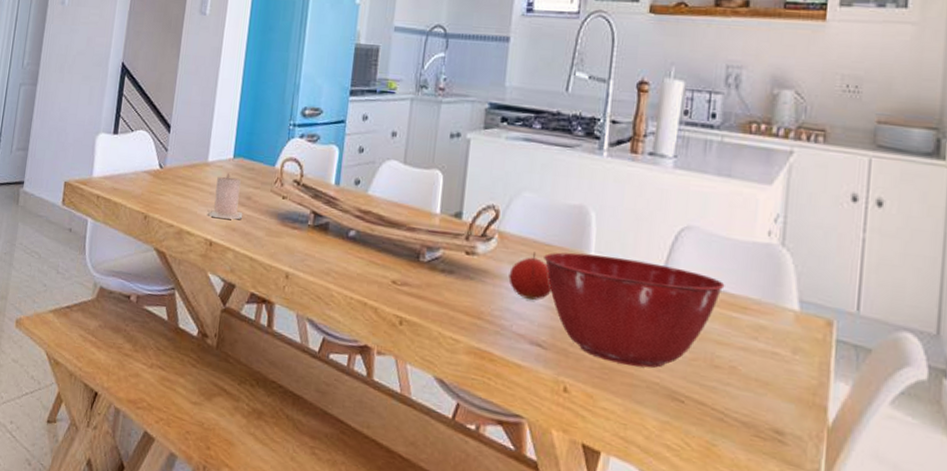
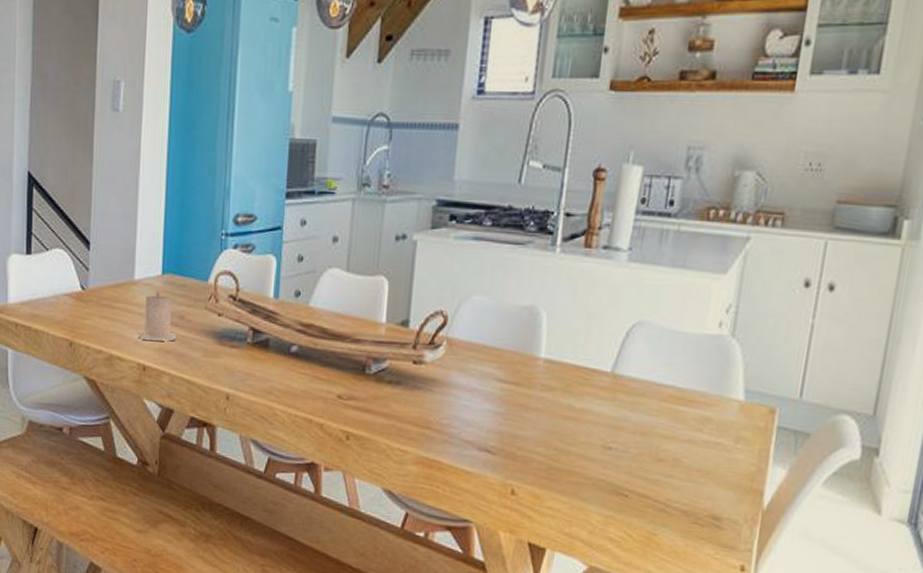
fruit: present [508,252,552,300] -> none [457,357,501,406]
mixing bowl: present [544,252,725,368] -> none [493,355,673,466]

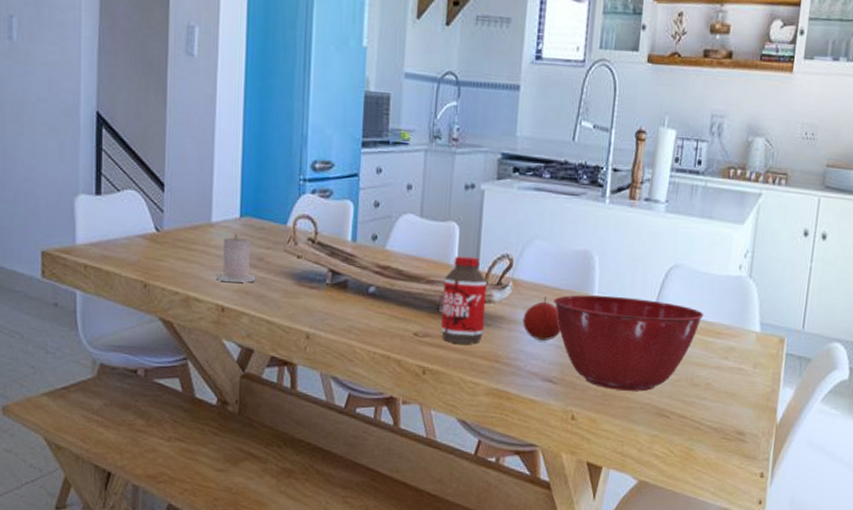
bottle: none [367,313,418,408] -> present [441,256,487,344]
fruit: none [457,357,501,406] -> present [522,296,561,341]
mixing bowl: none [493,355,673,466] -> present [554,294,704,392]

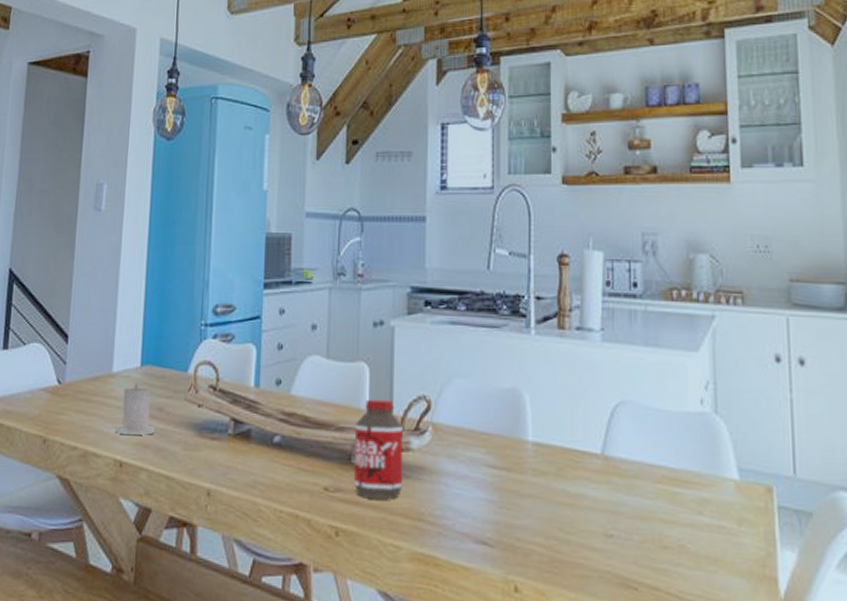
fruit: present [522,296,561,341] -> none [447,442,492,494]
mixing bowl: present [554,294,704,392] -> none [481,439,665,556]

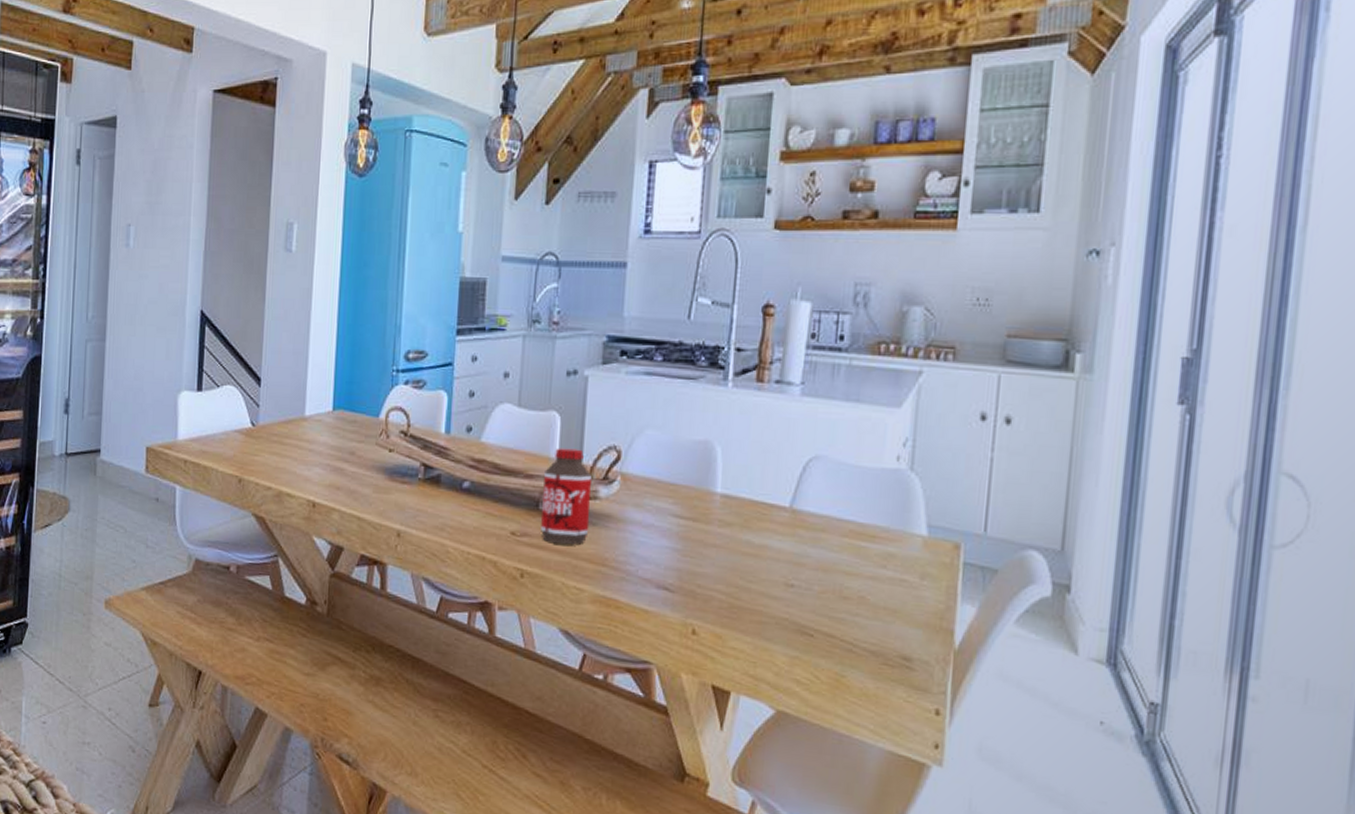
candle: present [115,383,156,435] -> none [307,427,347,478]

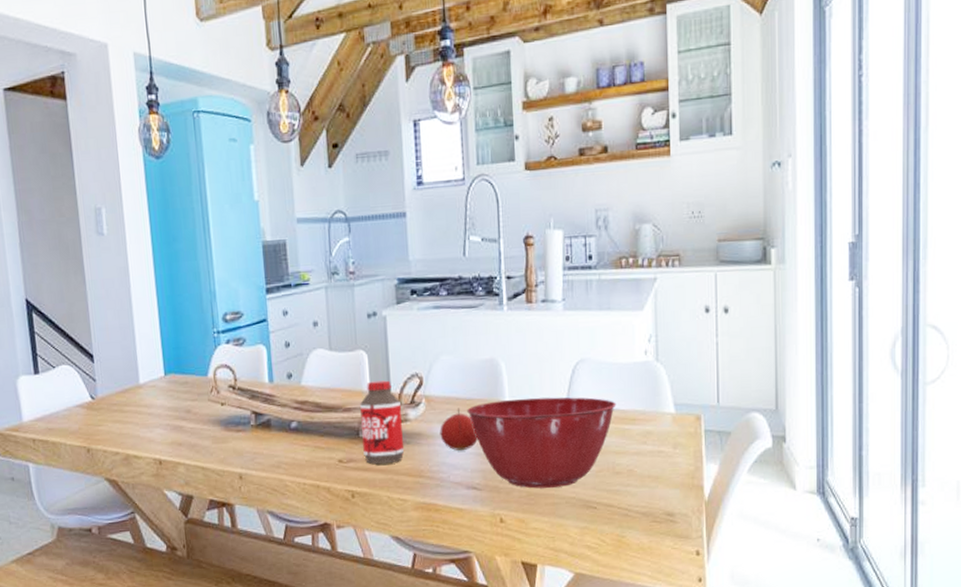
fruit: none [633,492,678,542] -> present [440,408,478,451]
mixing bowl: none [669,490,854,604] -> present [467,397,616,489]

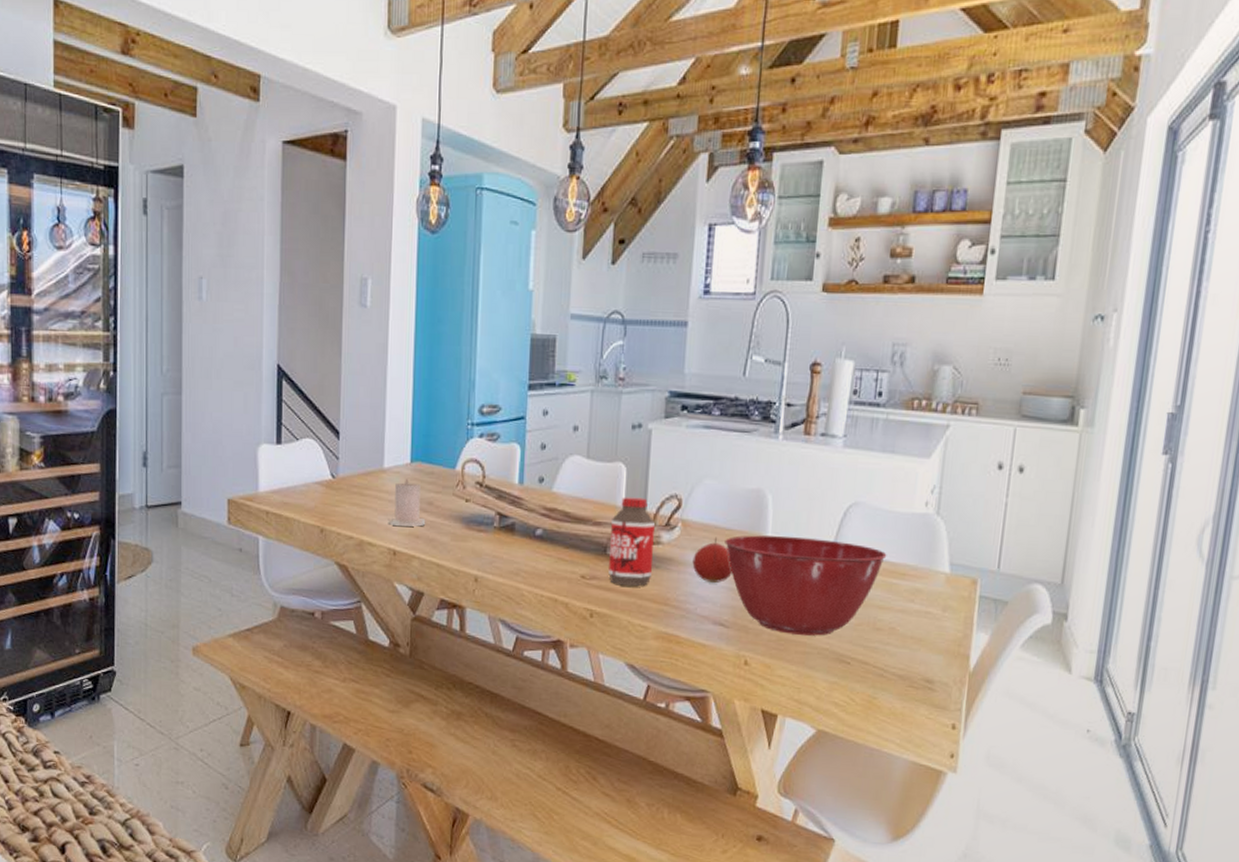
candle: none [150,391,187,437] -> present [388,478,426,527]

